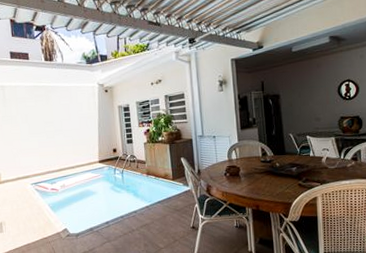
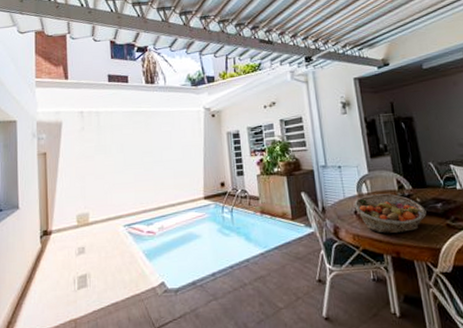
fruit basket: none [224,159,283,192] -> present [353,193,427,234]

